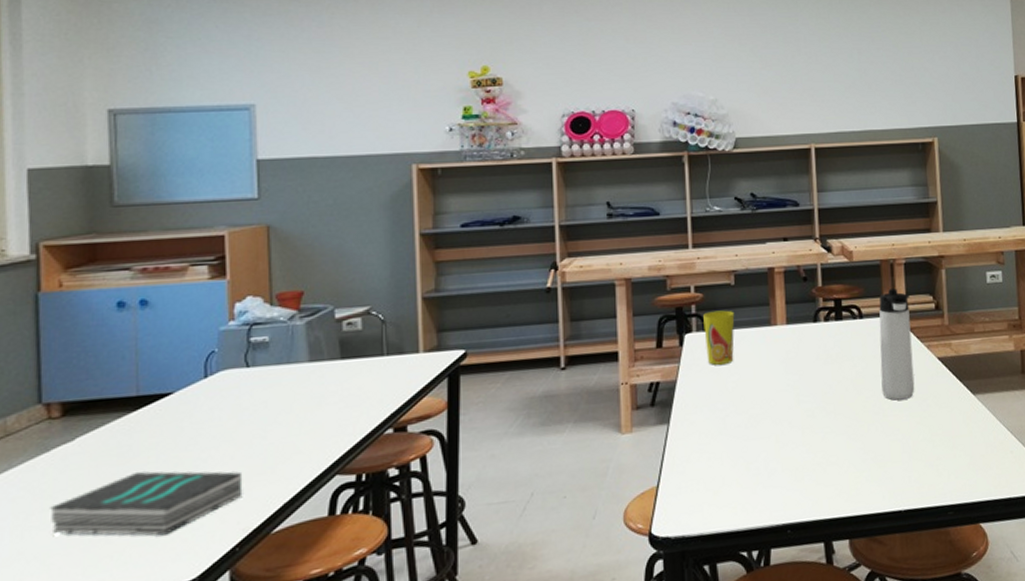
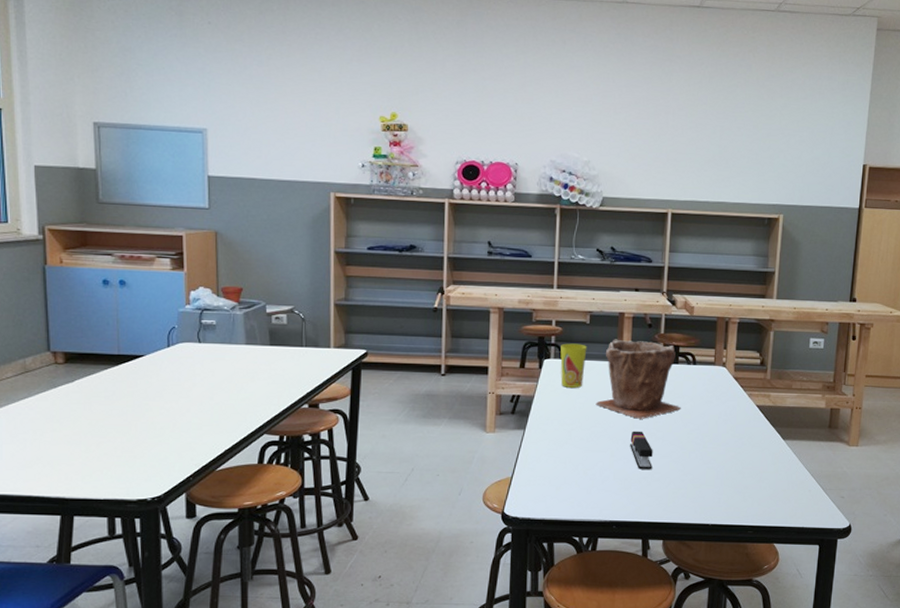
book: present [50,471,243,536] -> none [58,412,196,461]
plant pot: none [751,297,852,392] -> present [595,339,681,419]
stapler: none [796,406,826,454] -> present [630,431,653,469]
thermos bottle: present [879,288,915,401] -> none [705,343,739,436]

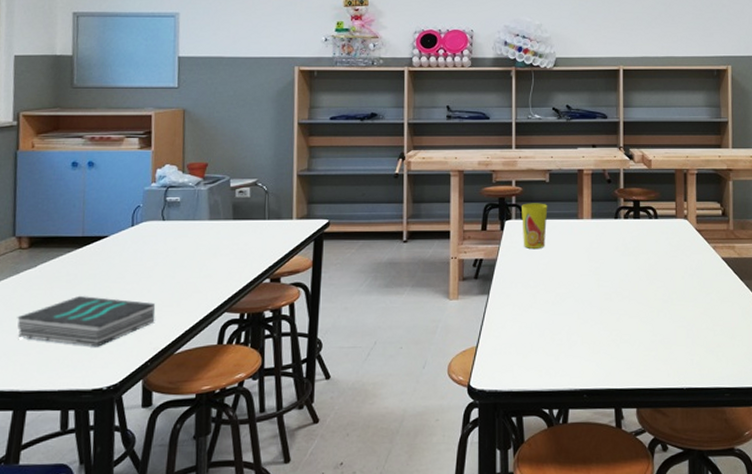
book: none [58,412,196,461] -> present [17,296,156,347]
plant pot: present [595,339,681,419] -> none [559,196,645,278]
stapler: present [630,431,653,469] -> none [596,290,621,332]

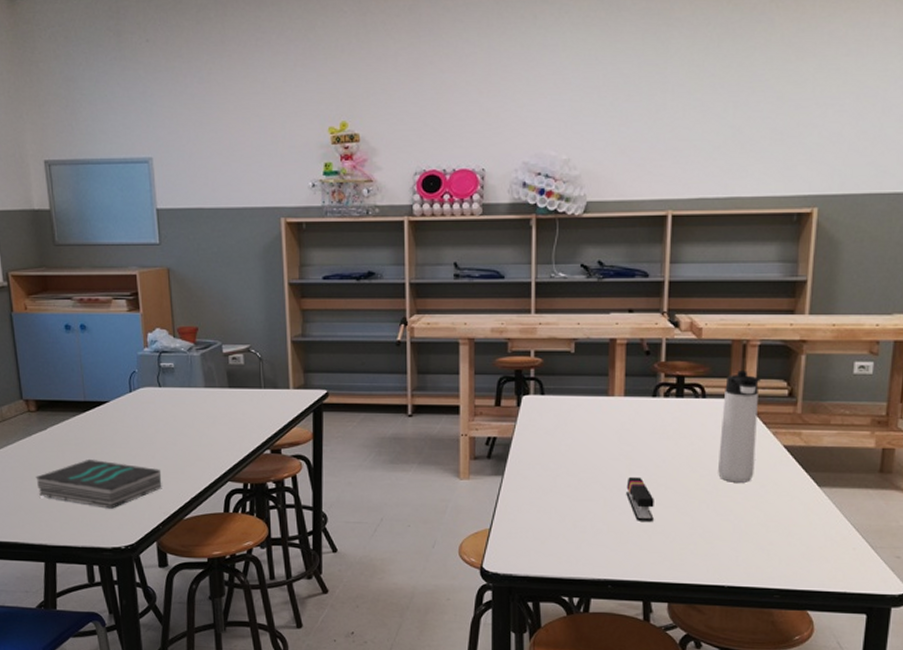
cup: present [522,203,548,249] -> none [541,376,573,428]
stapler: none [596,290,621,332] -> present [626,476,654,522]
thermos bottle: none [671,195,701,292] -> present [718,371,761,483]

